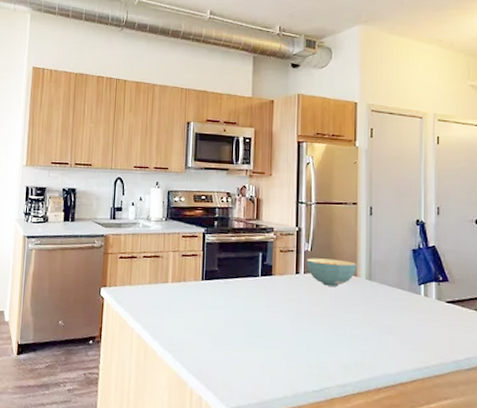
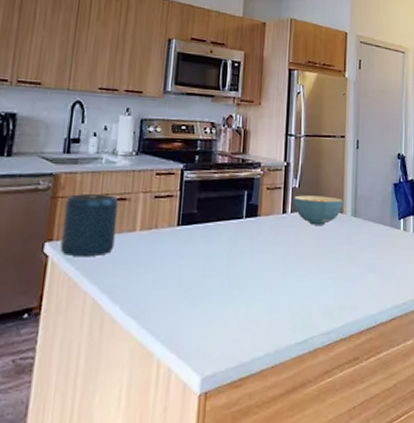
speaker: none [112,251,154,301] -> present [60,194,119,256]

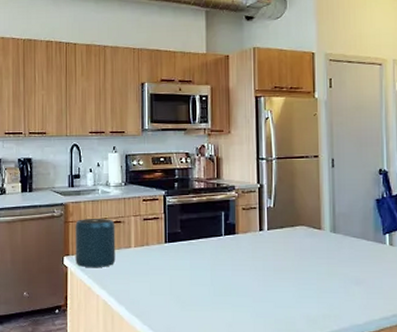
cereal bowl: present [294,195,343,225] -> none [269,214,321,241]

